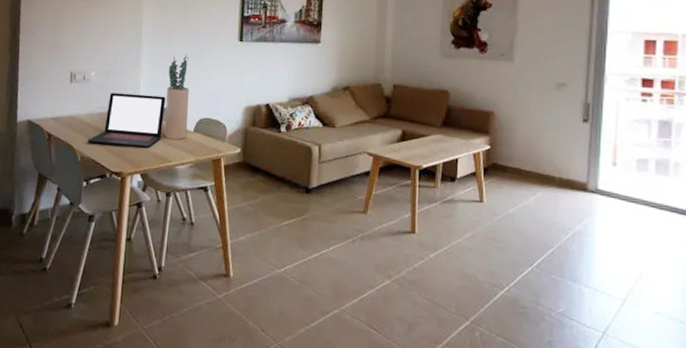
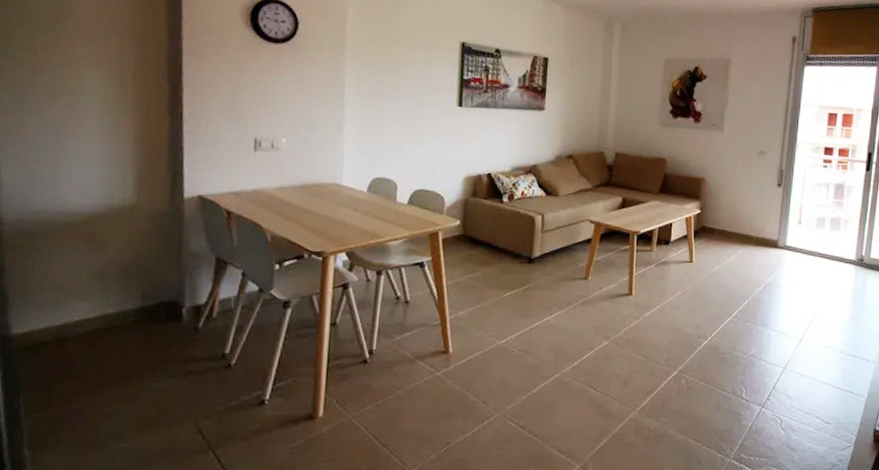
laptop: present [87,92,166,148] -> none [279,162,374,224]
vase: present [165,54,189,141] -> none [374,119,402,214]

